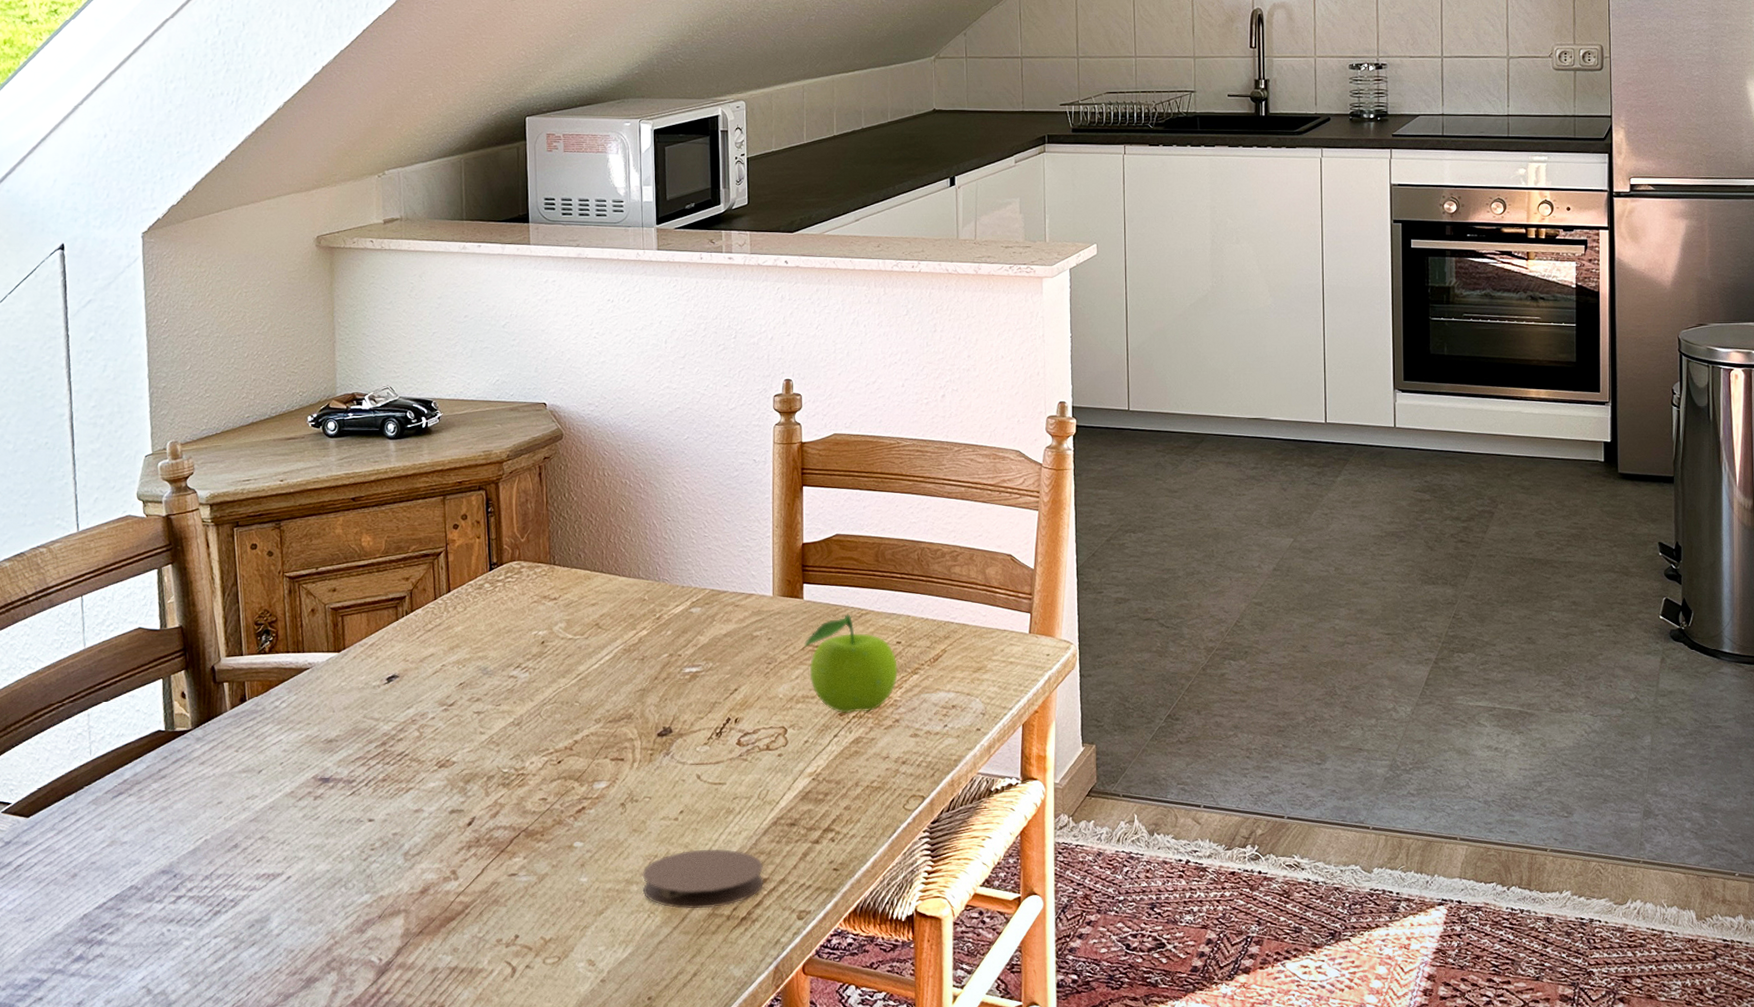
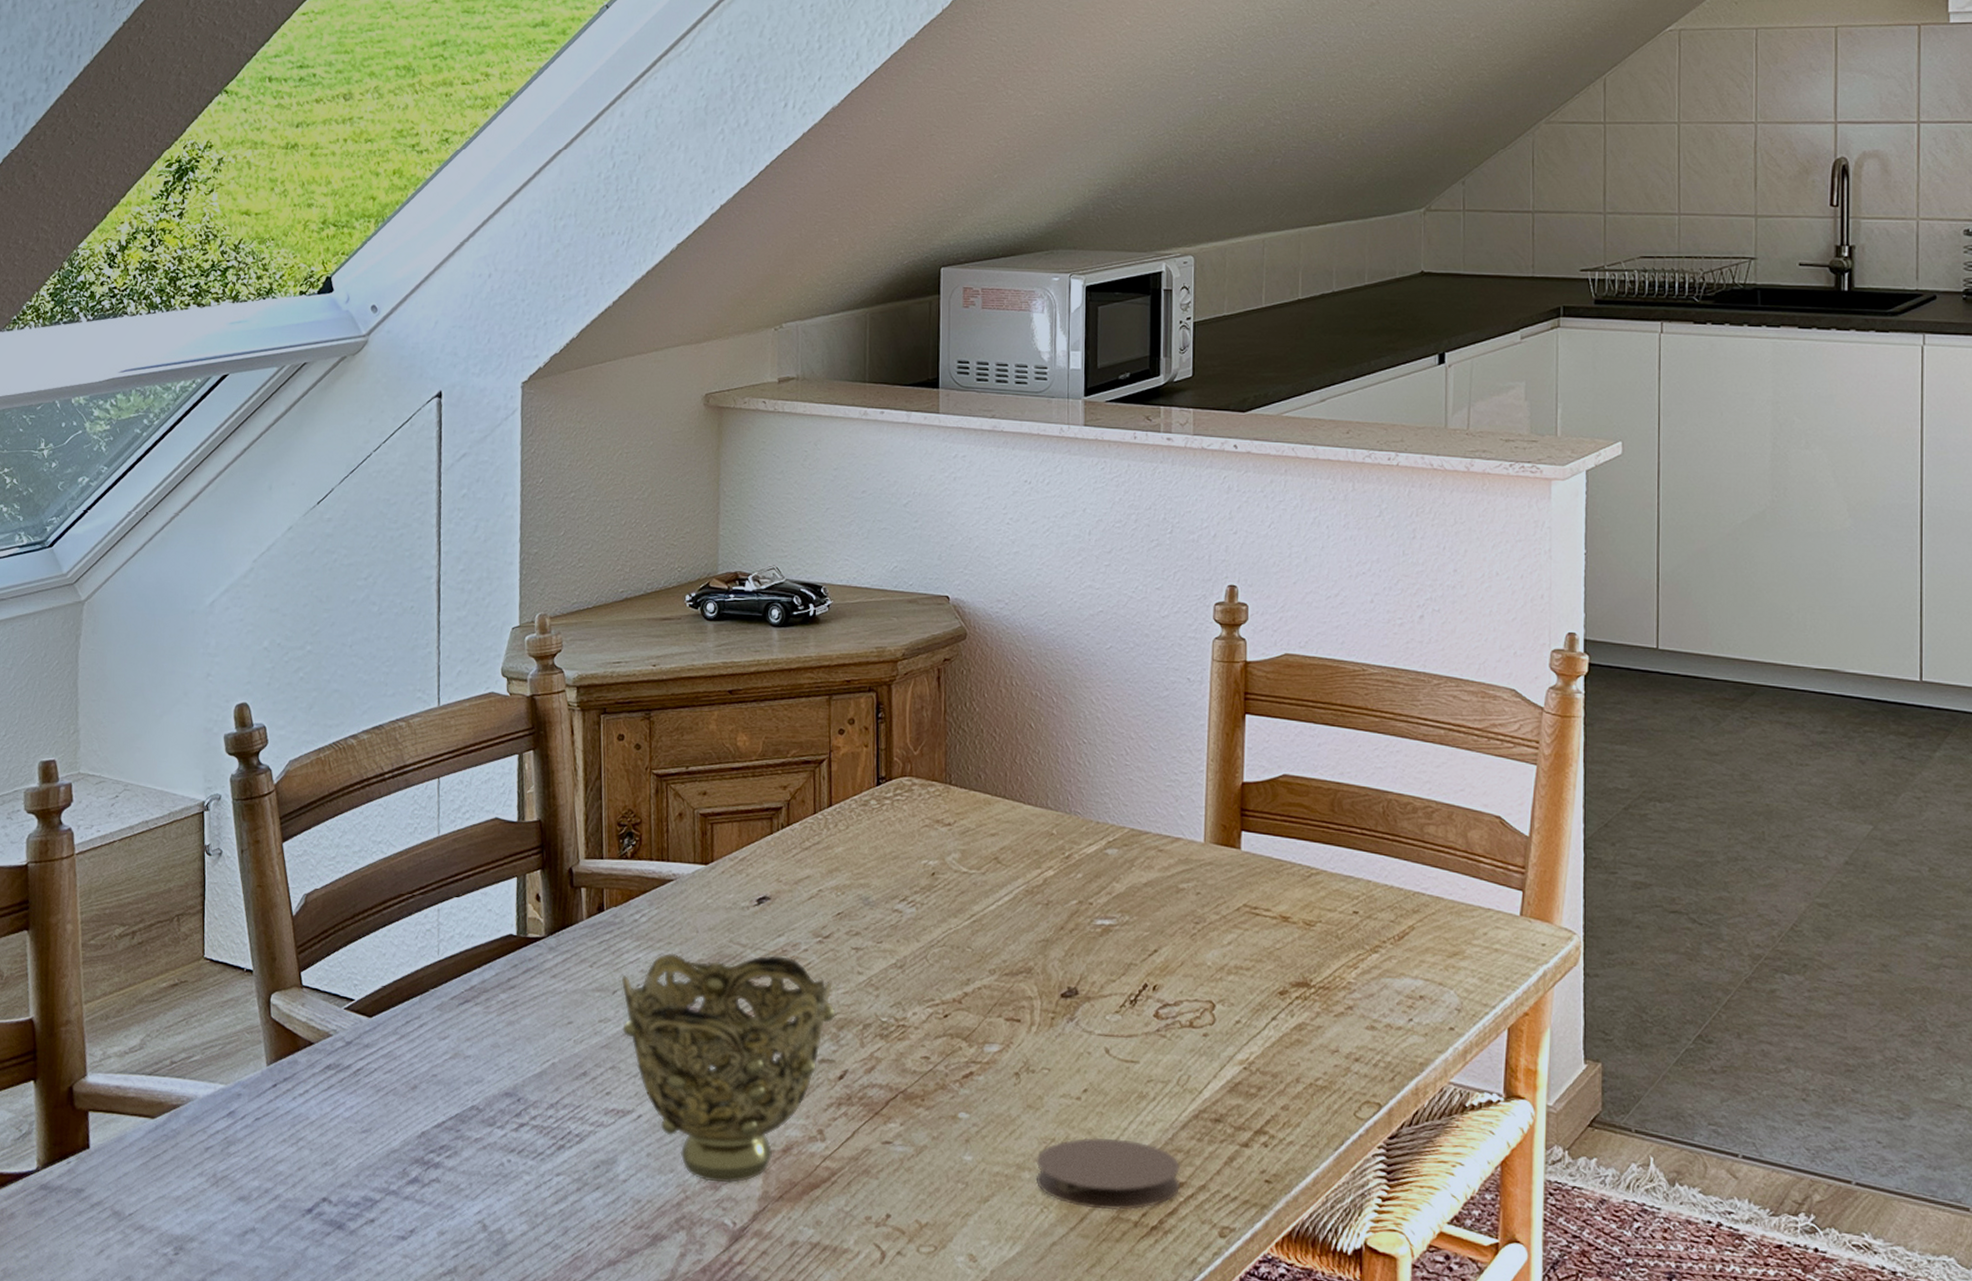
decorative bowl: none [266,725,462,927] -> present [622,953,836,1183]
fruit: present [803,614,898,714] -> none [1239,872,1353,994]

